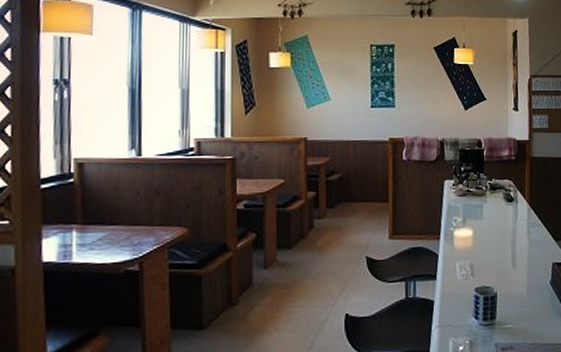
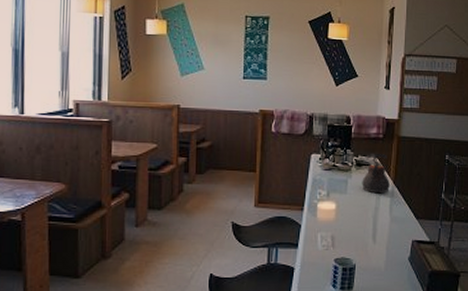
teapot: none [497,175,526,217] -> present [362,153,390,194]

